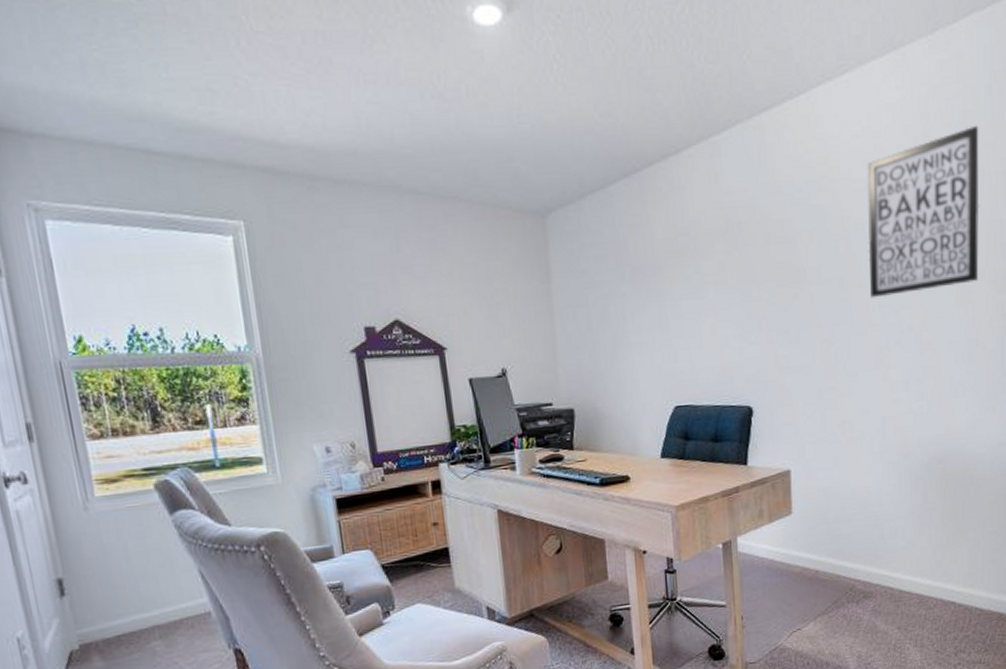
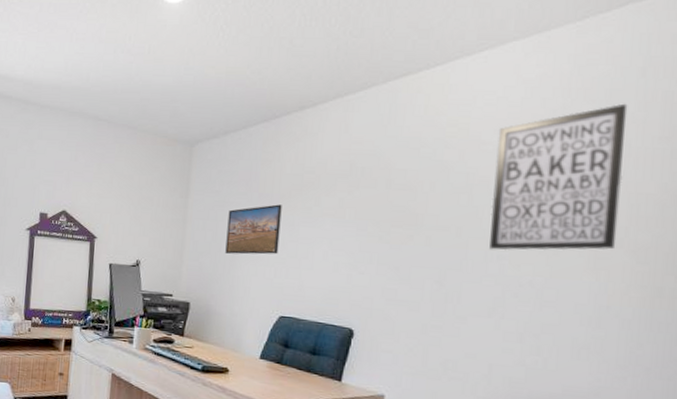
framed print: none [600,277,663,344] -> present [225,204,282,255]

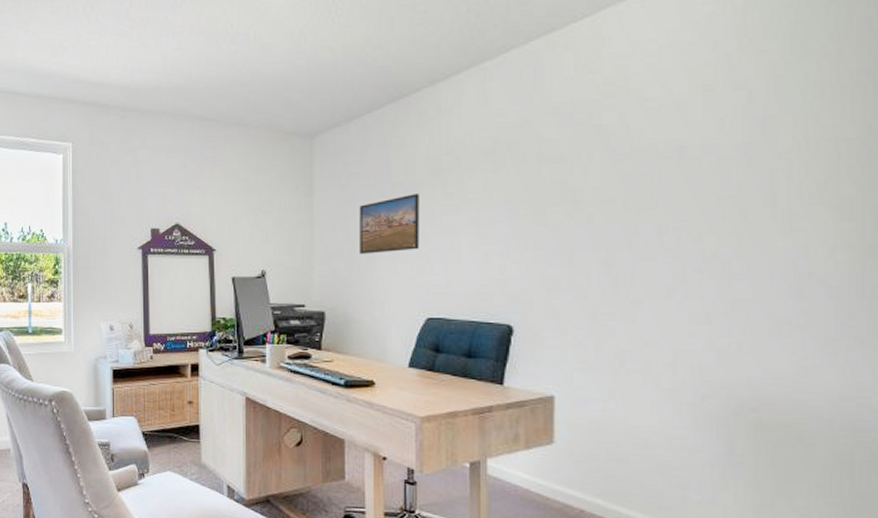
wall art: present [489,103,628,251] -> none [662,36,817,221]

